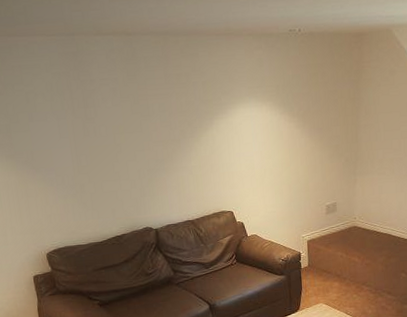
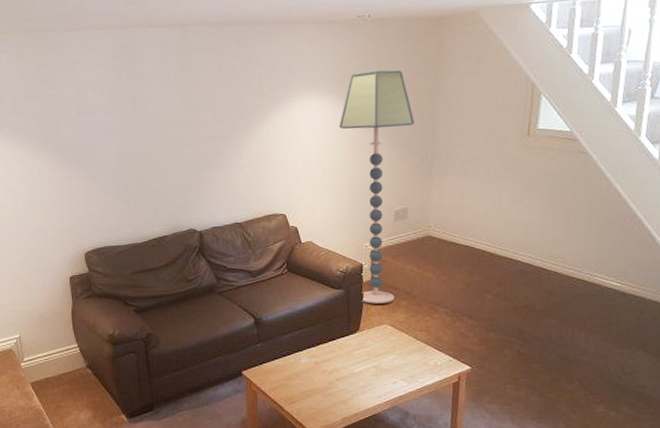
floor lamp: none [276,80,341,287] -> present [339,69,415,304]

